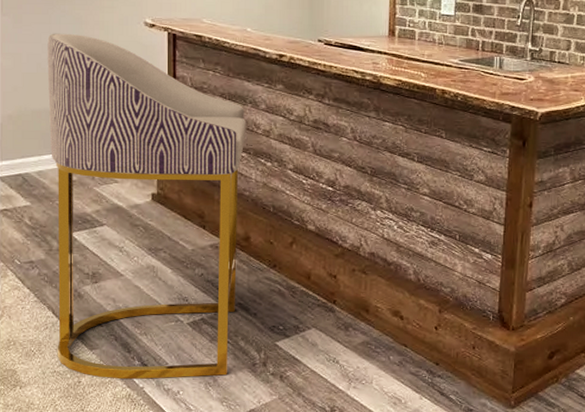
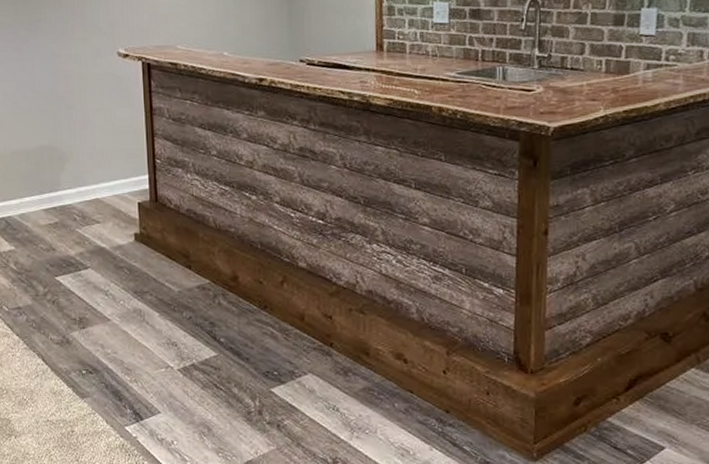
bar stool: present [47,33,247,380] -> none [22,69,229,429]

